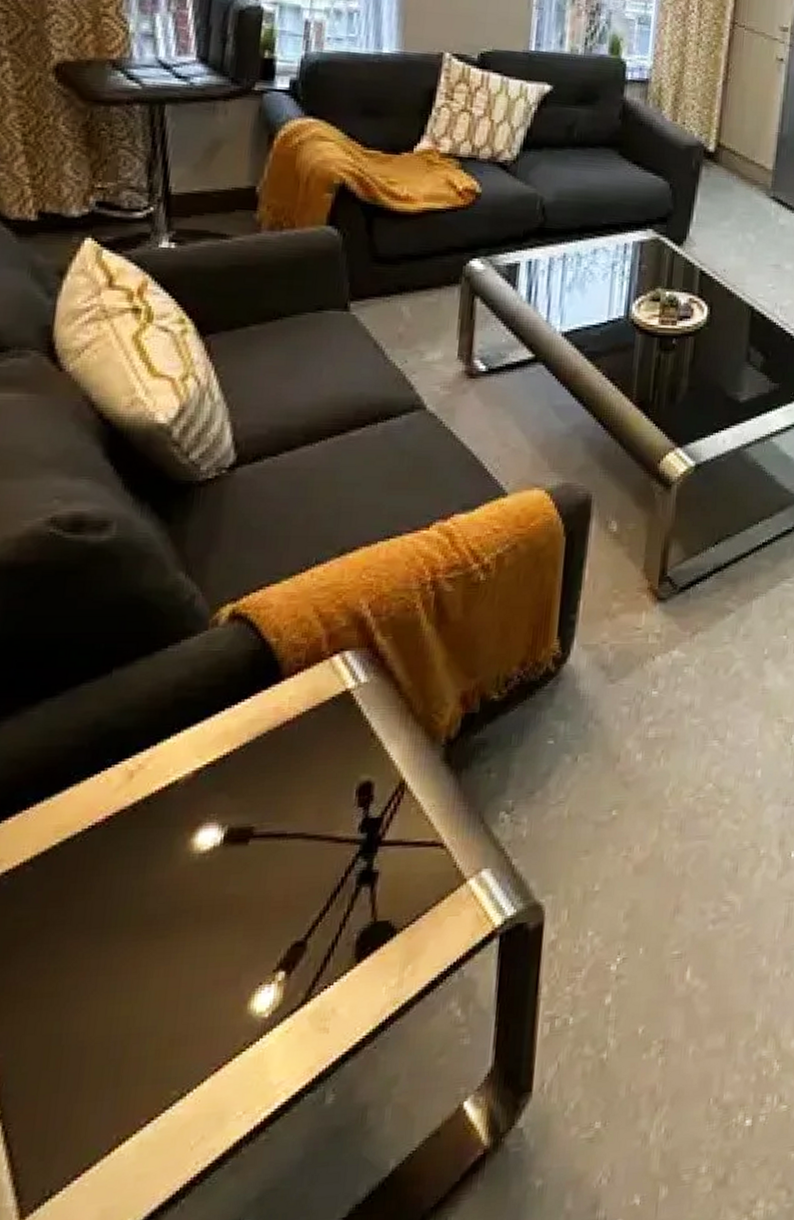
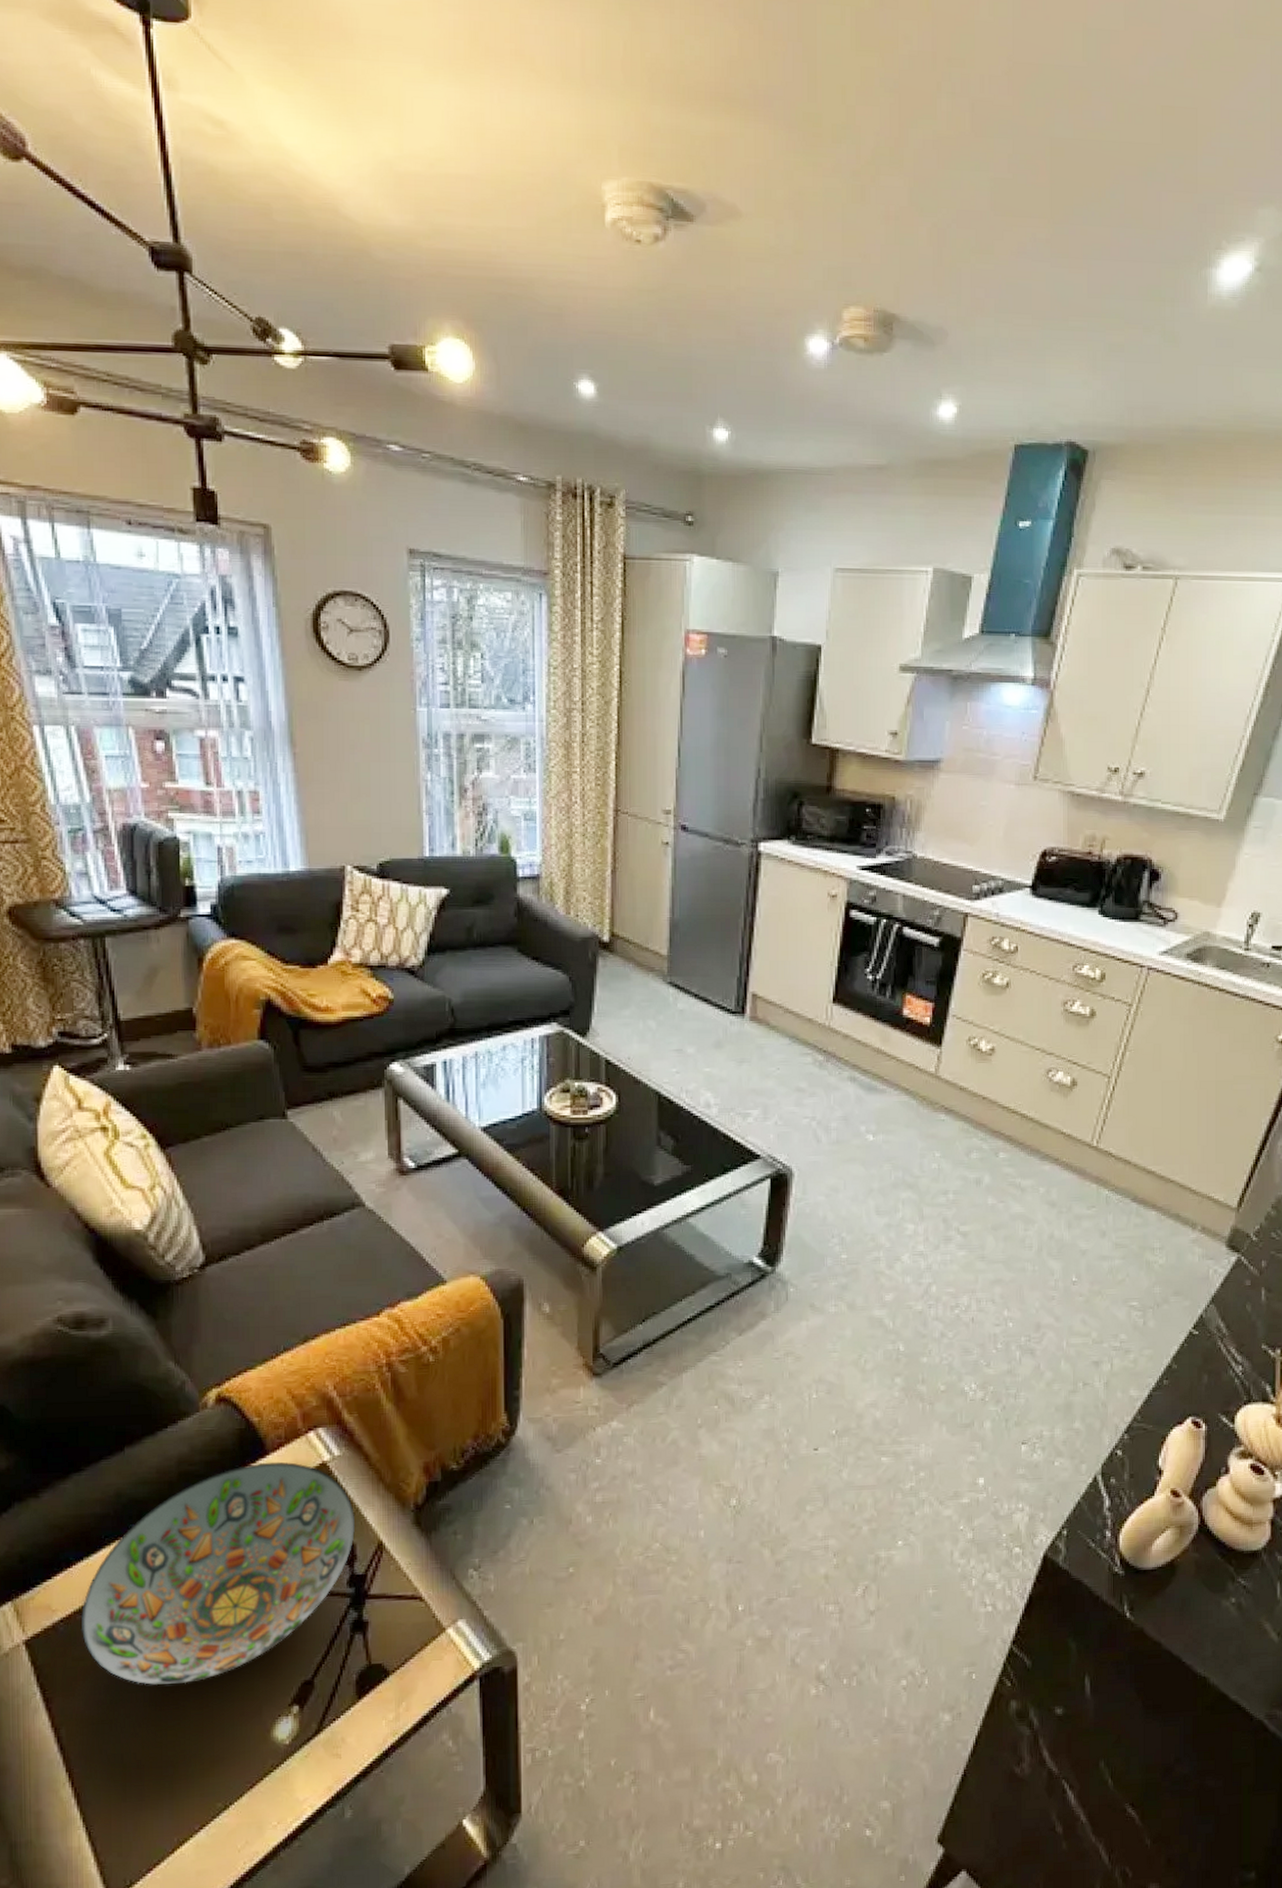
decorative bowl: none [29,688,377,949] -> present [80,1461,355,1685]

